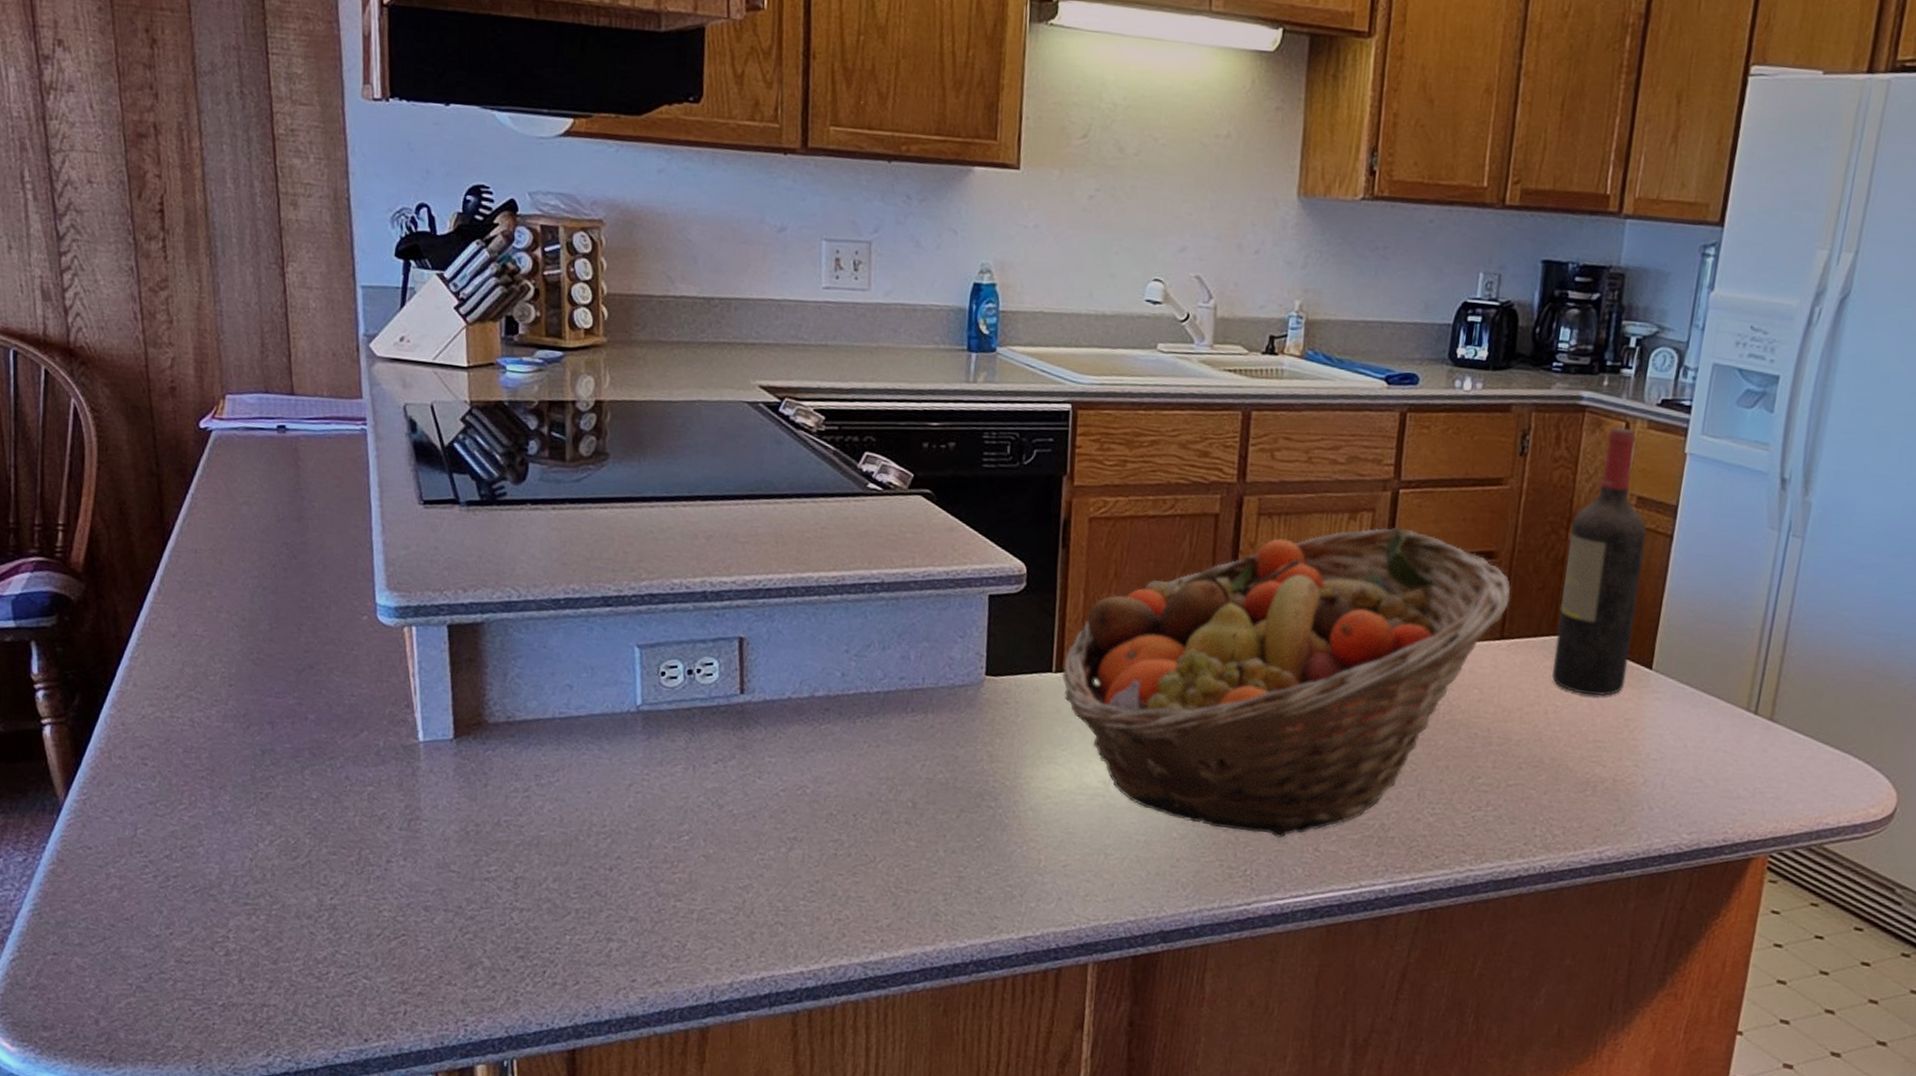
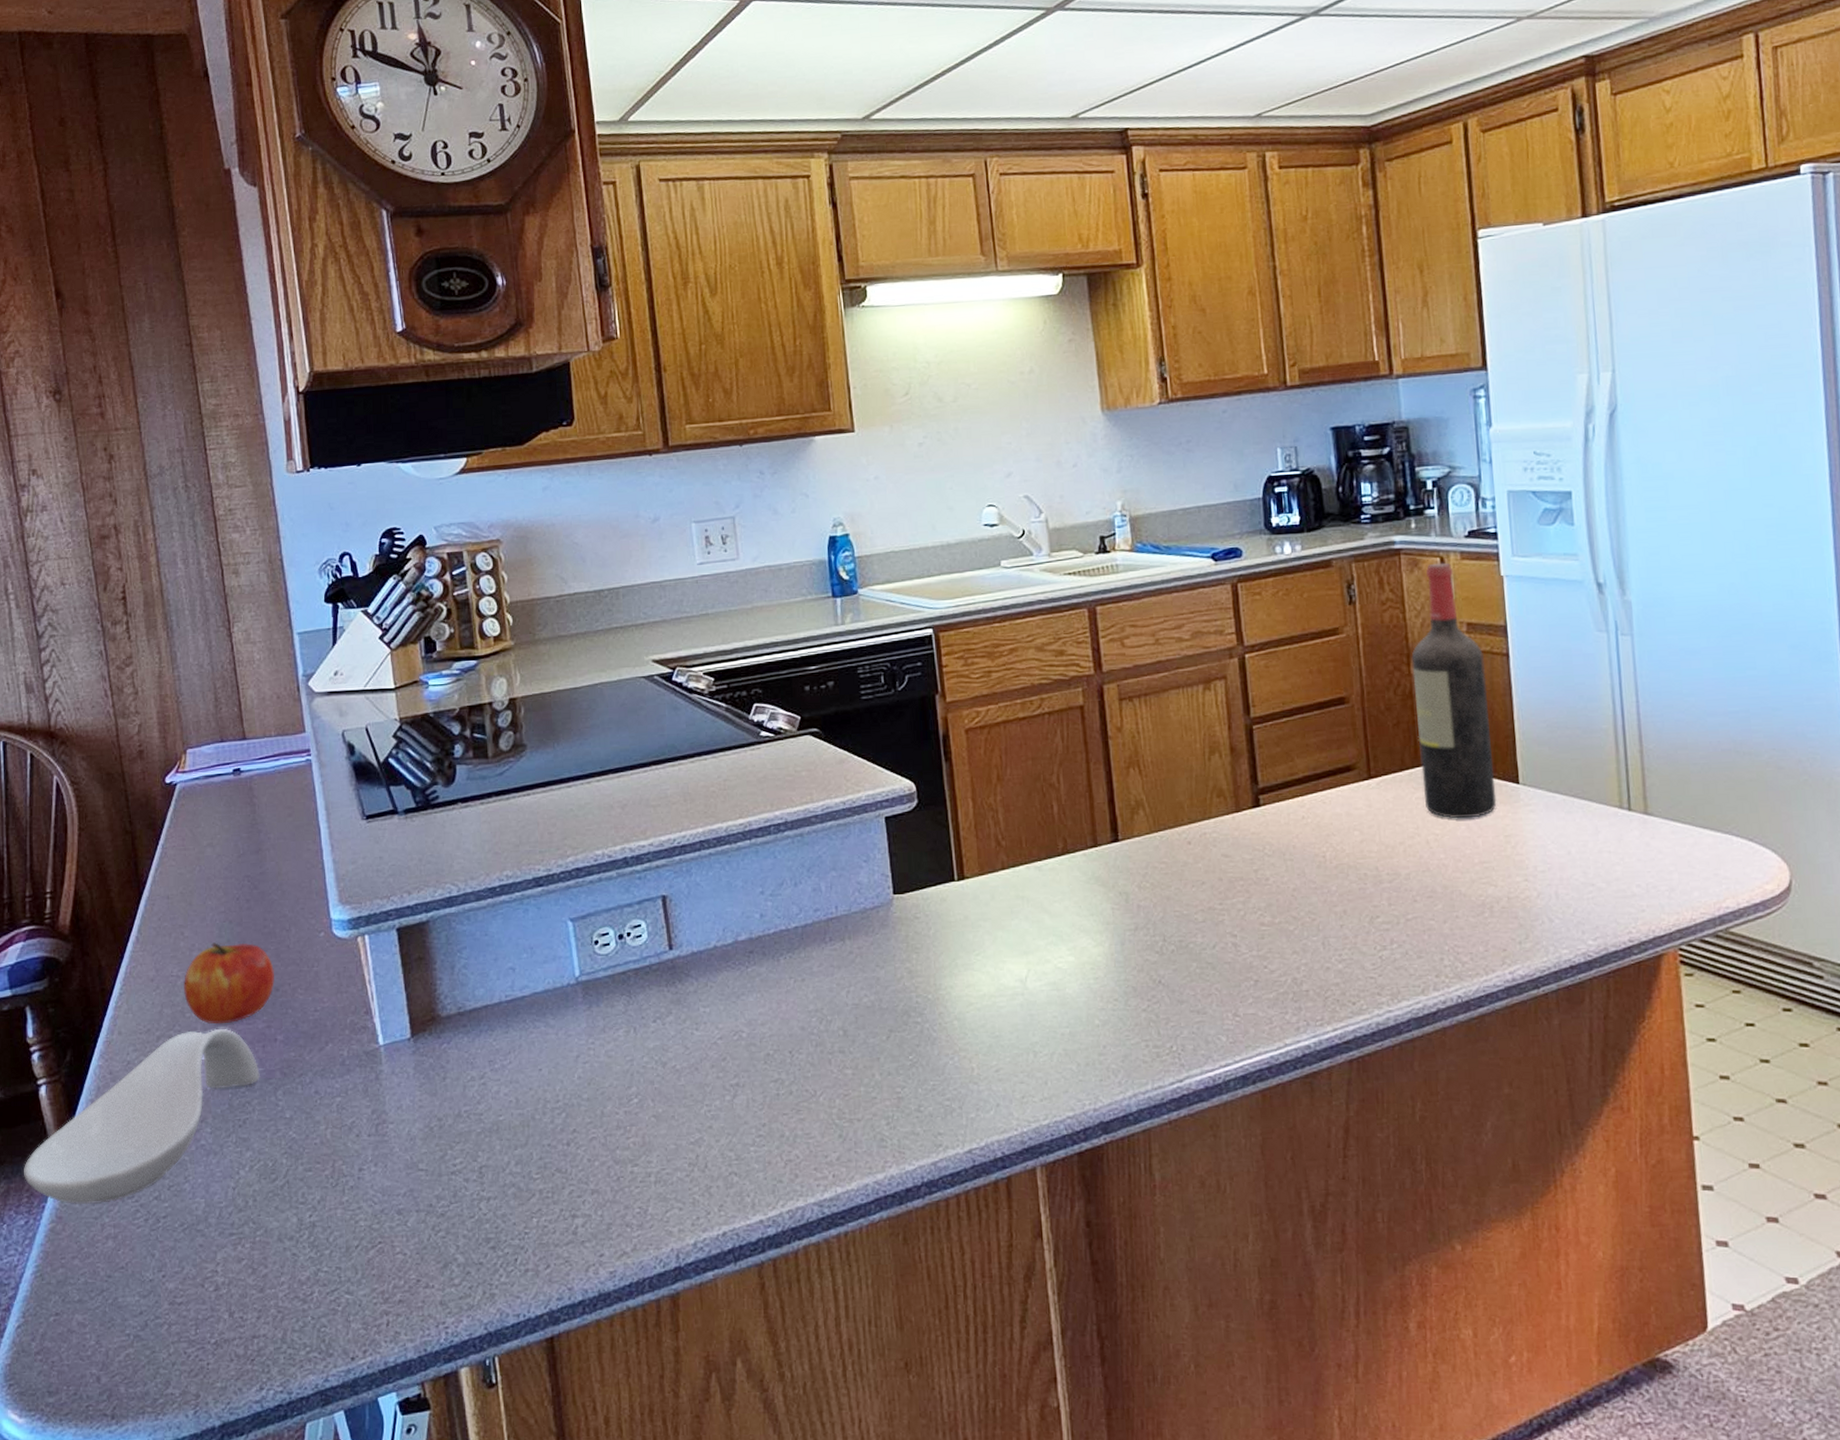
spoon rest: none [23,695,288,854] -> present [24,1029,261,1205]
apple: none [208,607,309,694] -> present [184,942,274,1025]
fruit basket: present [1062,527,1511,838] -> none [964,690,1370,1009]

